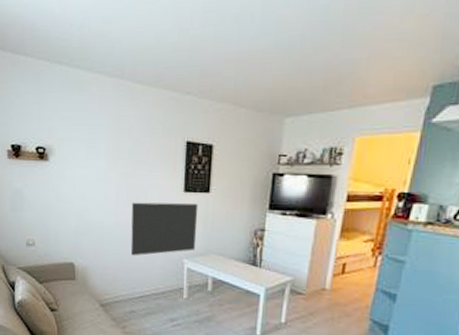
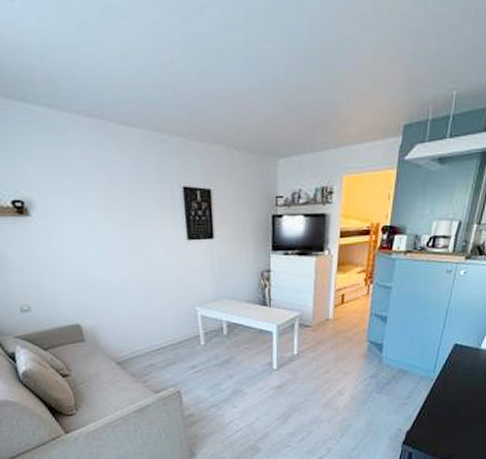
wall art: present [130,202,199,256] -> none [133,250,206,310]

